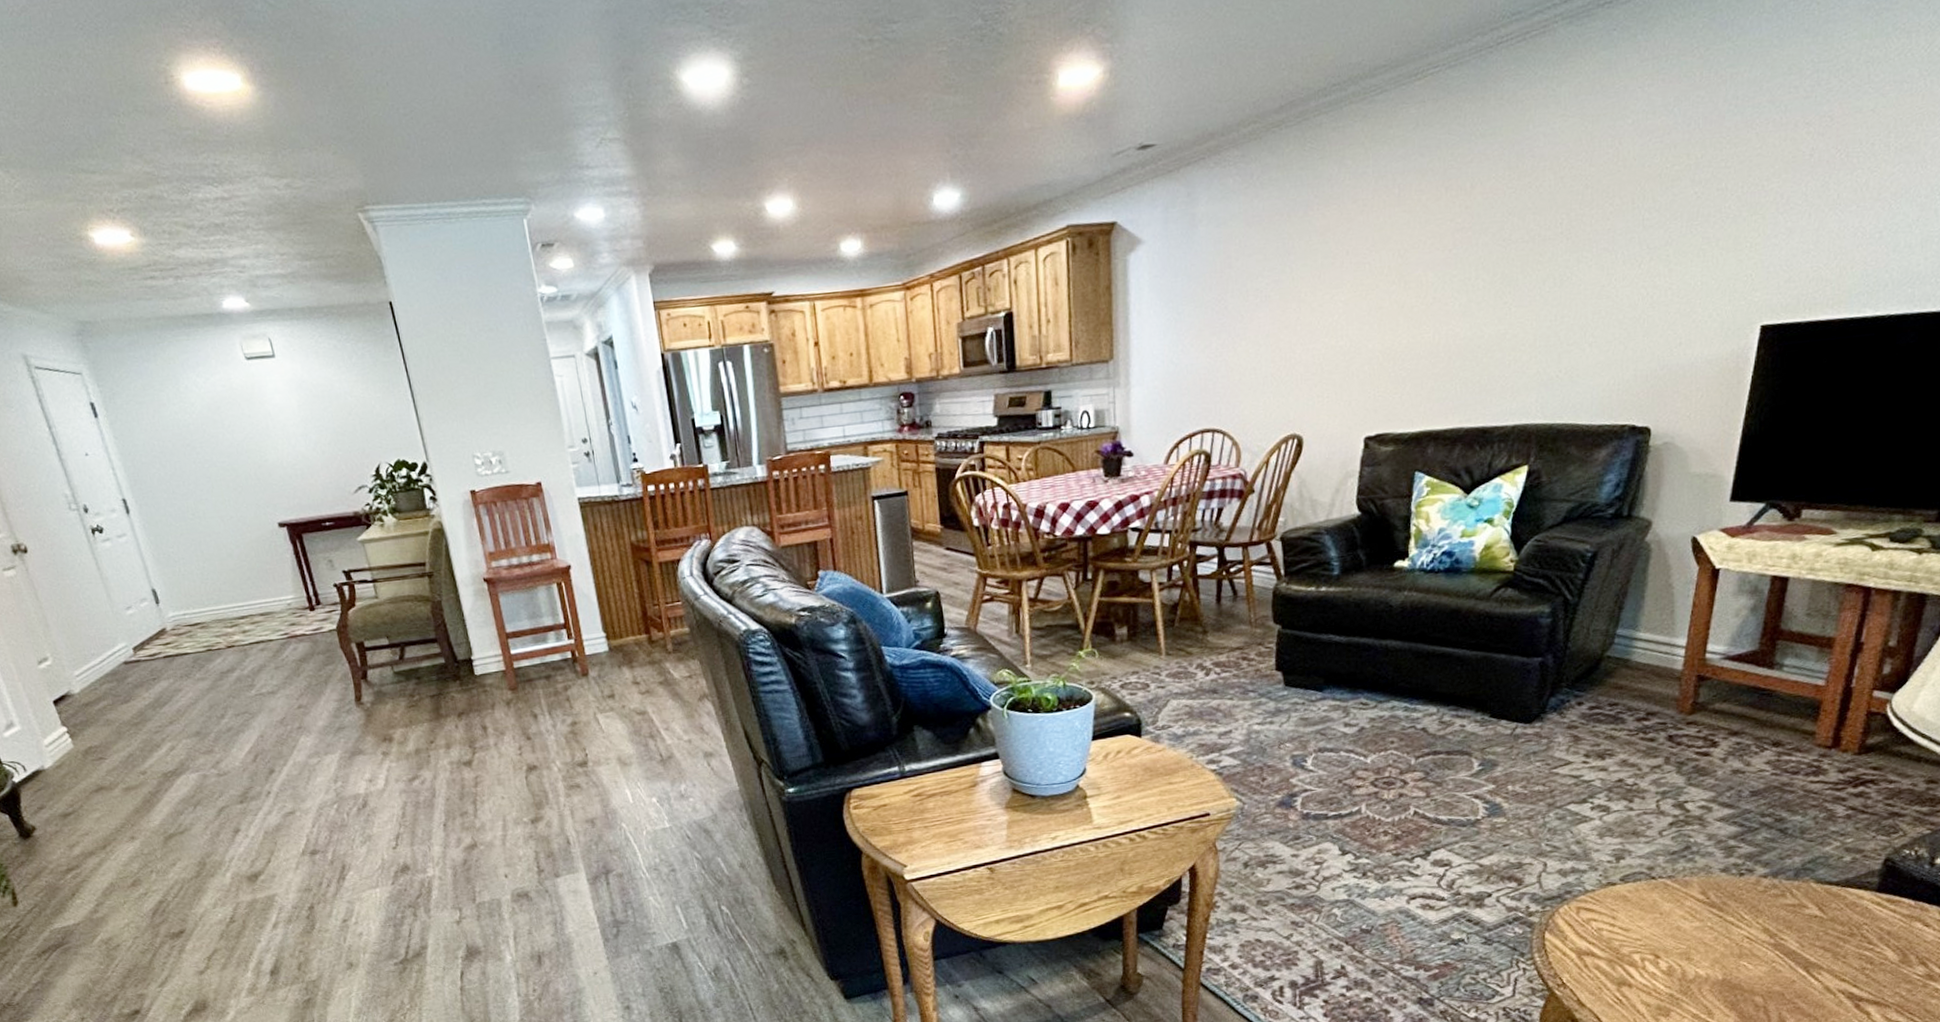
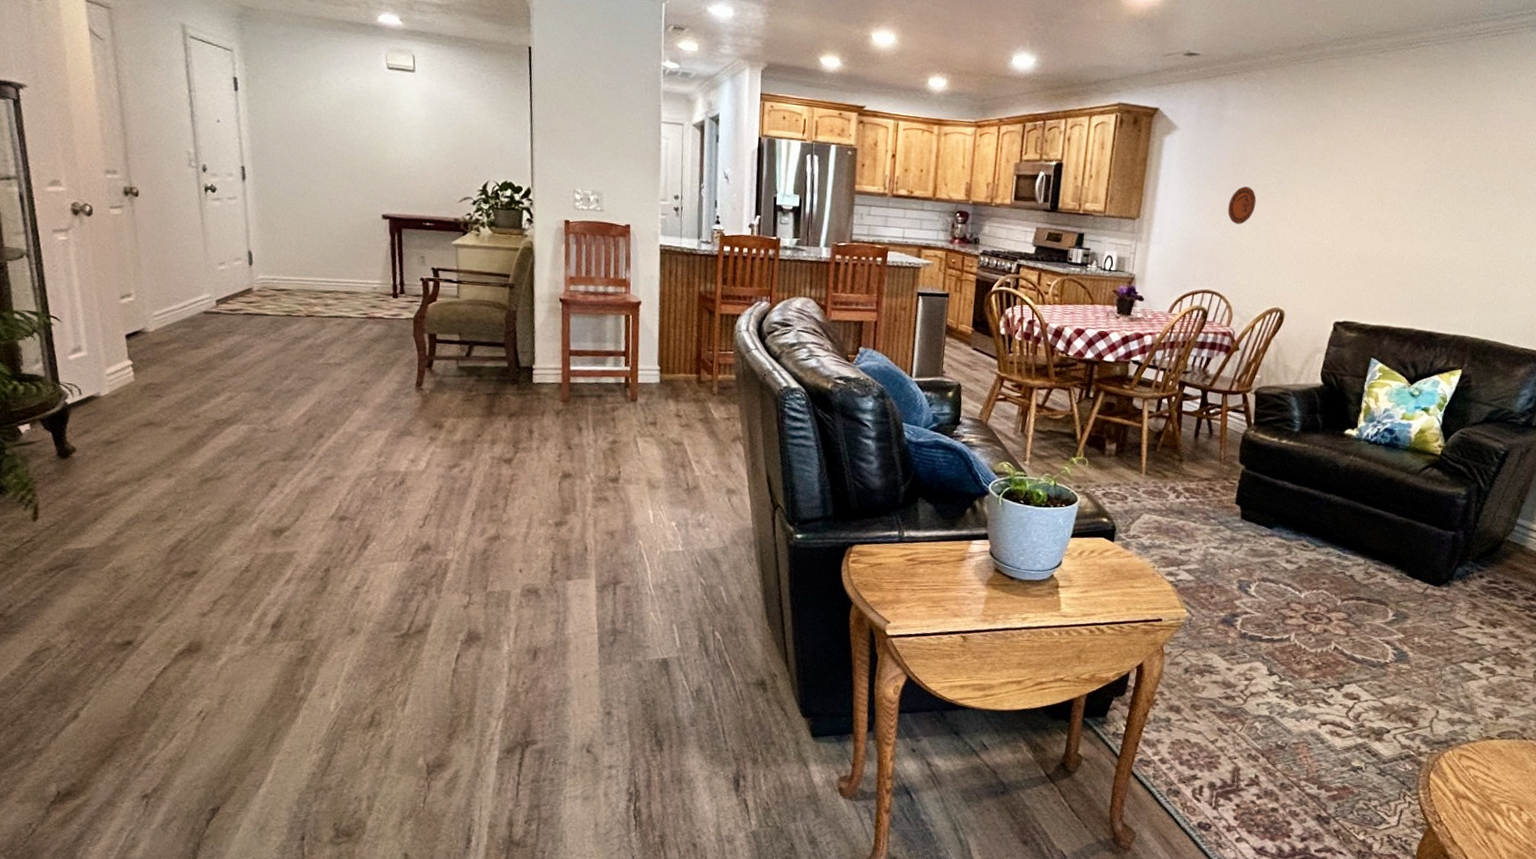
decorative plate: none [1217,295,1250,344] -> present [1228,186,1257,224]

